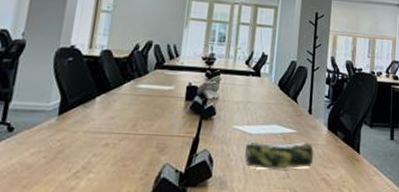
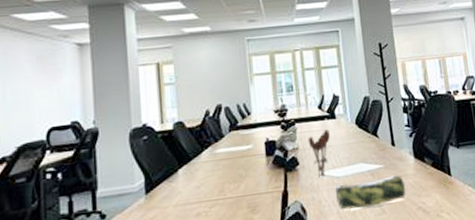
utensil holder: none [229,85,252,131] -> present [308,129,330,178]

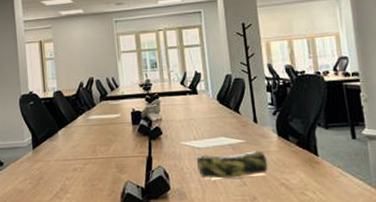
utensil holder: present [308,129,330,178] -> none [170,104,192,147]

